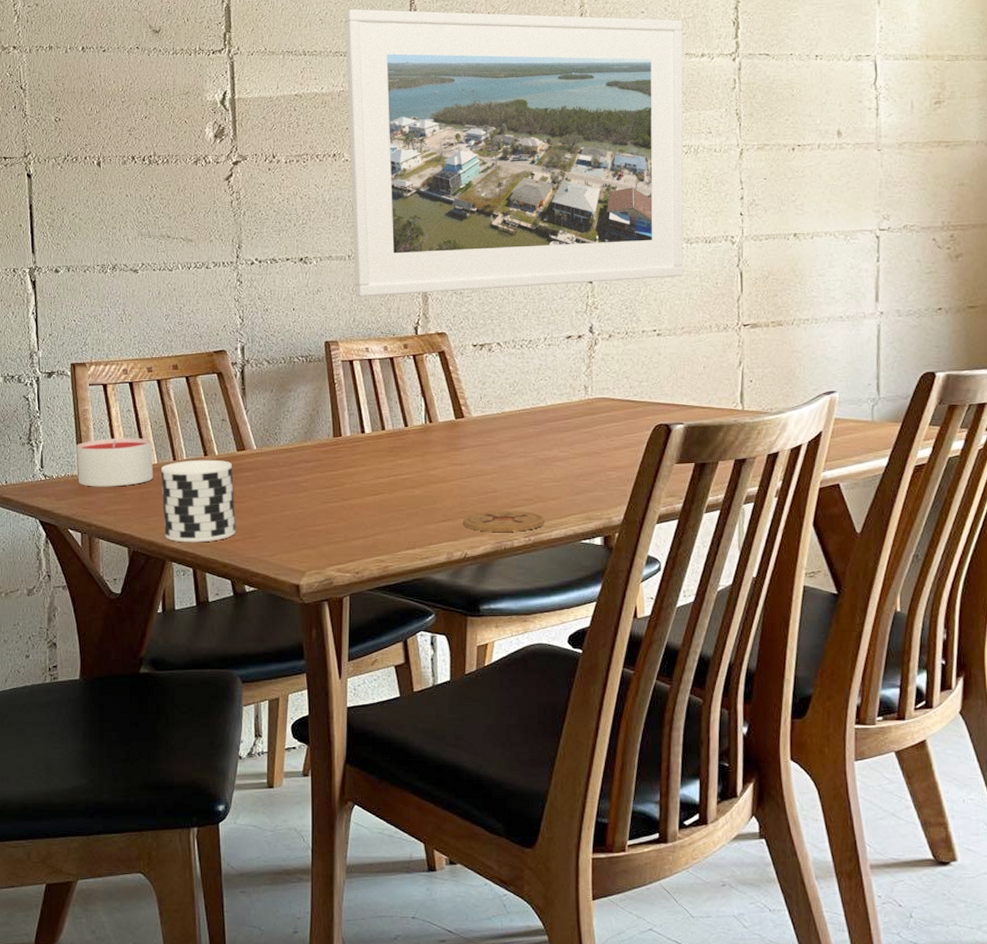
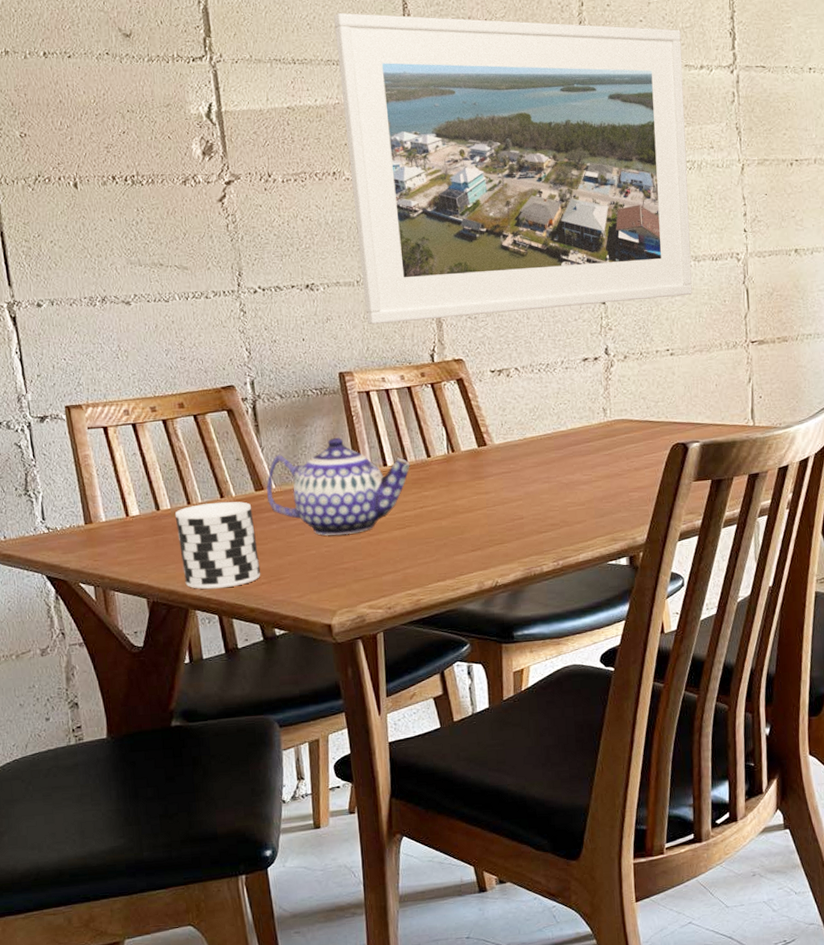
candle: present [76,437,154,487] -> none [79,482,168,537]
teapot: none [248,404,387,498] -> present [266,438,410,536]
coaster: present [463,510,544,532] -> none [492,536,572,559]

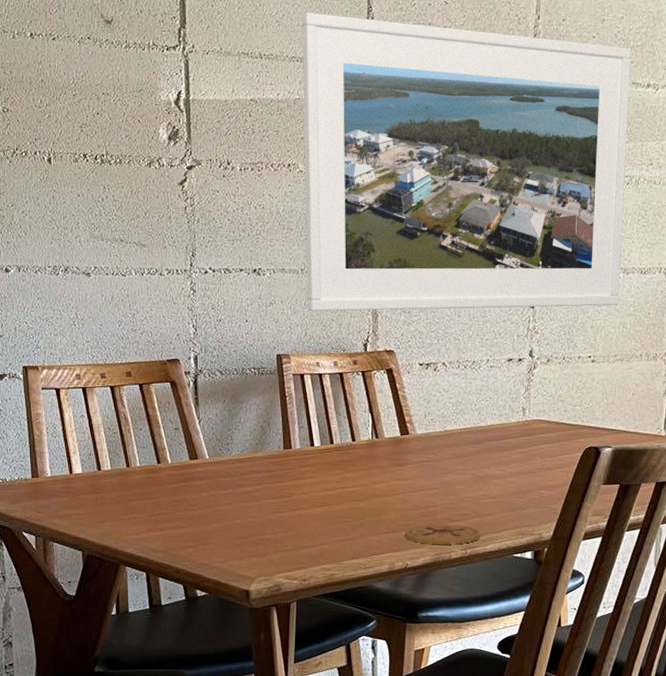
cup: present [174,501,261,590] -> none [114,467,189,548]
teapot: present [266,438,410,536] -> none [201,416,336,508]
coaster: none [492,536,572,559] -> present [405,524,480,545]

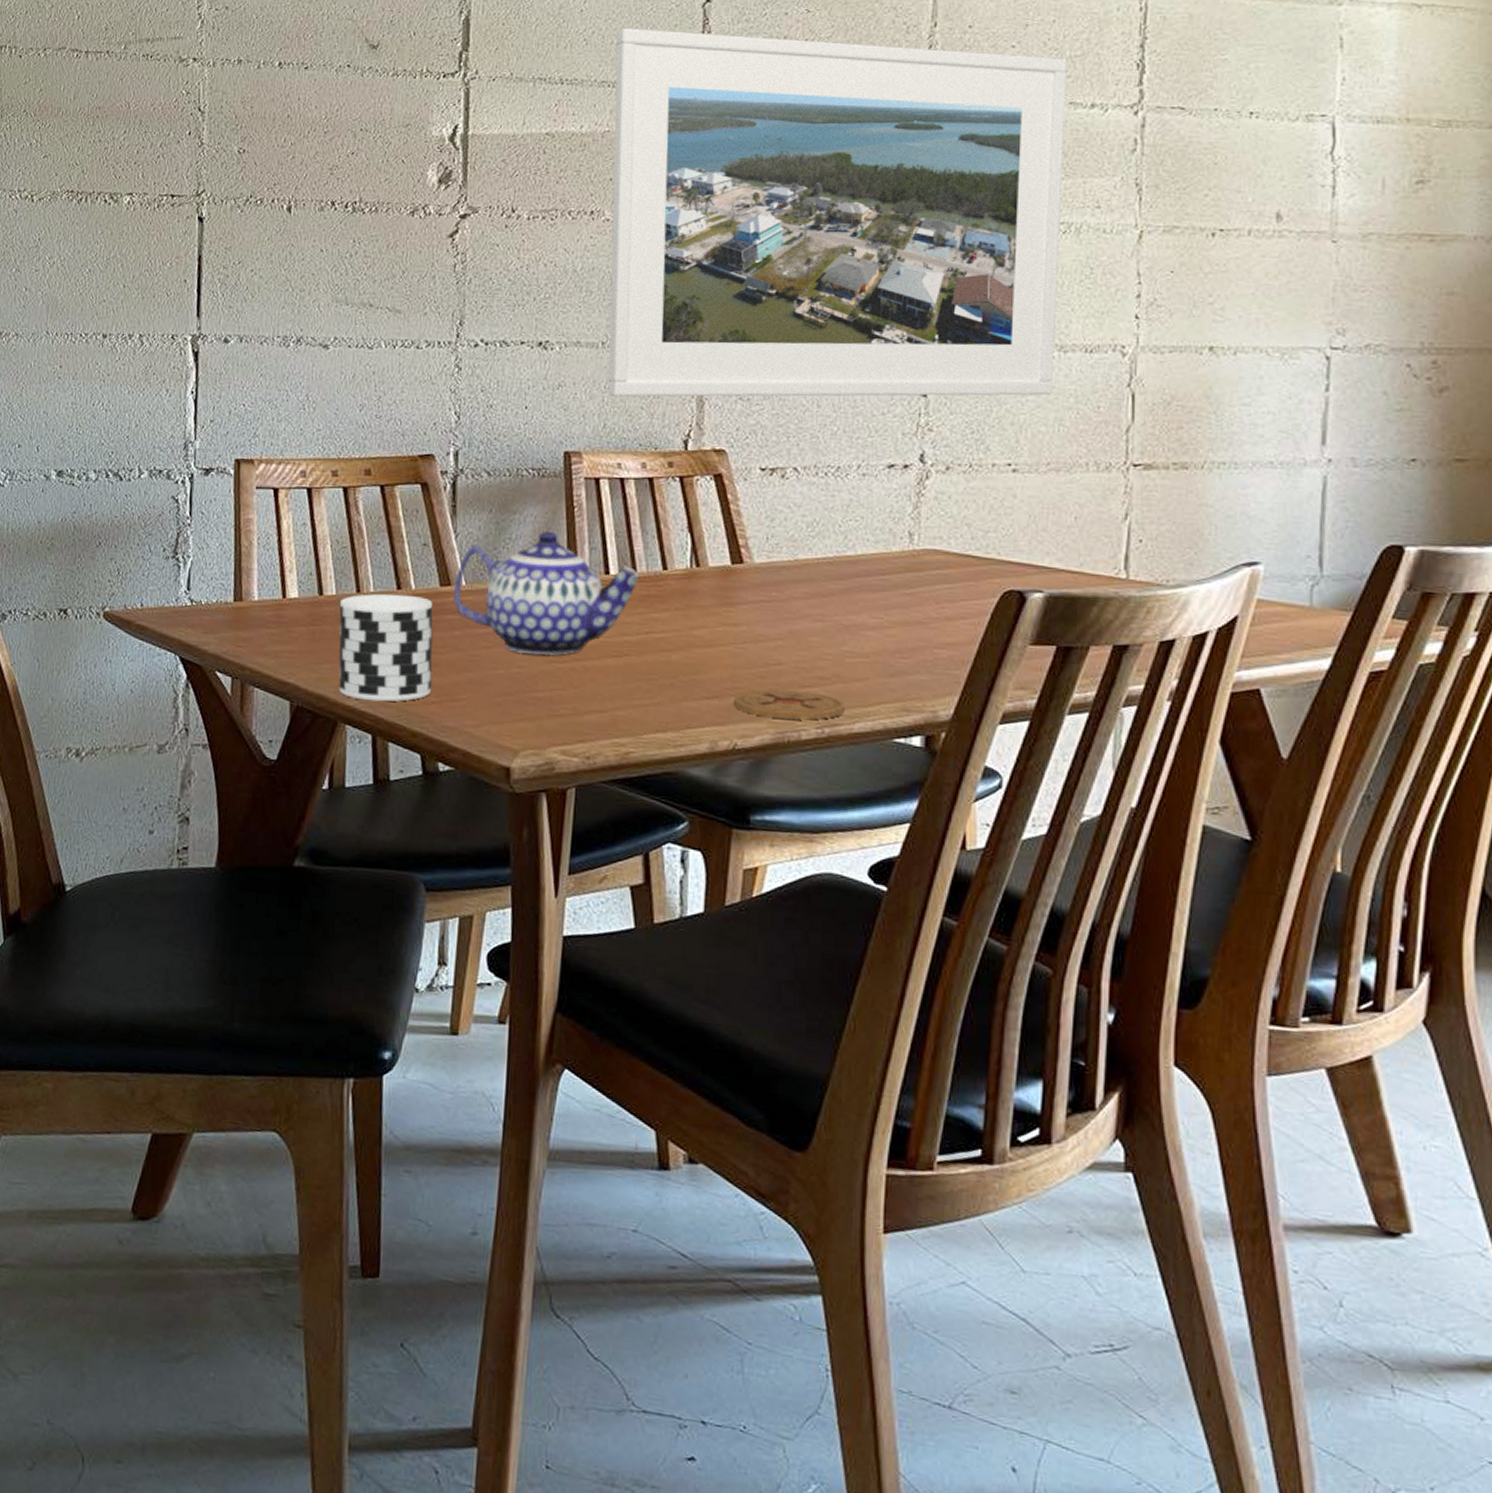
cup: none [114,467,189,548] -> present [338,594,433,702]
teapot: none [201,416,336,508] -> present [454,532,640,656]

